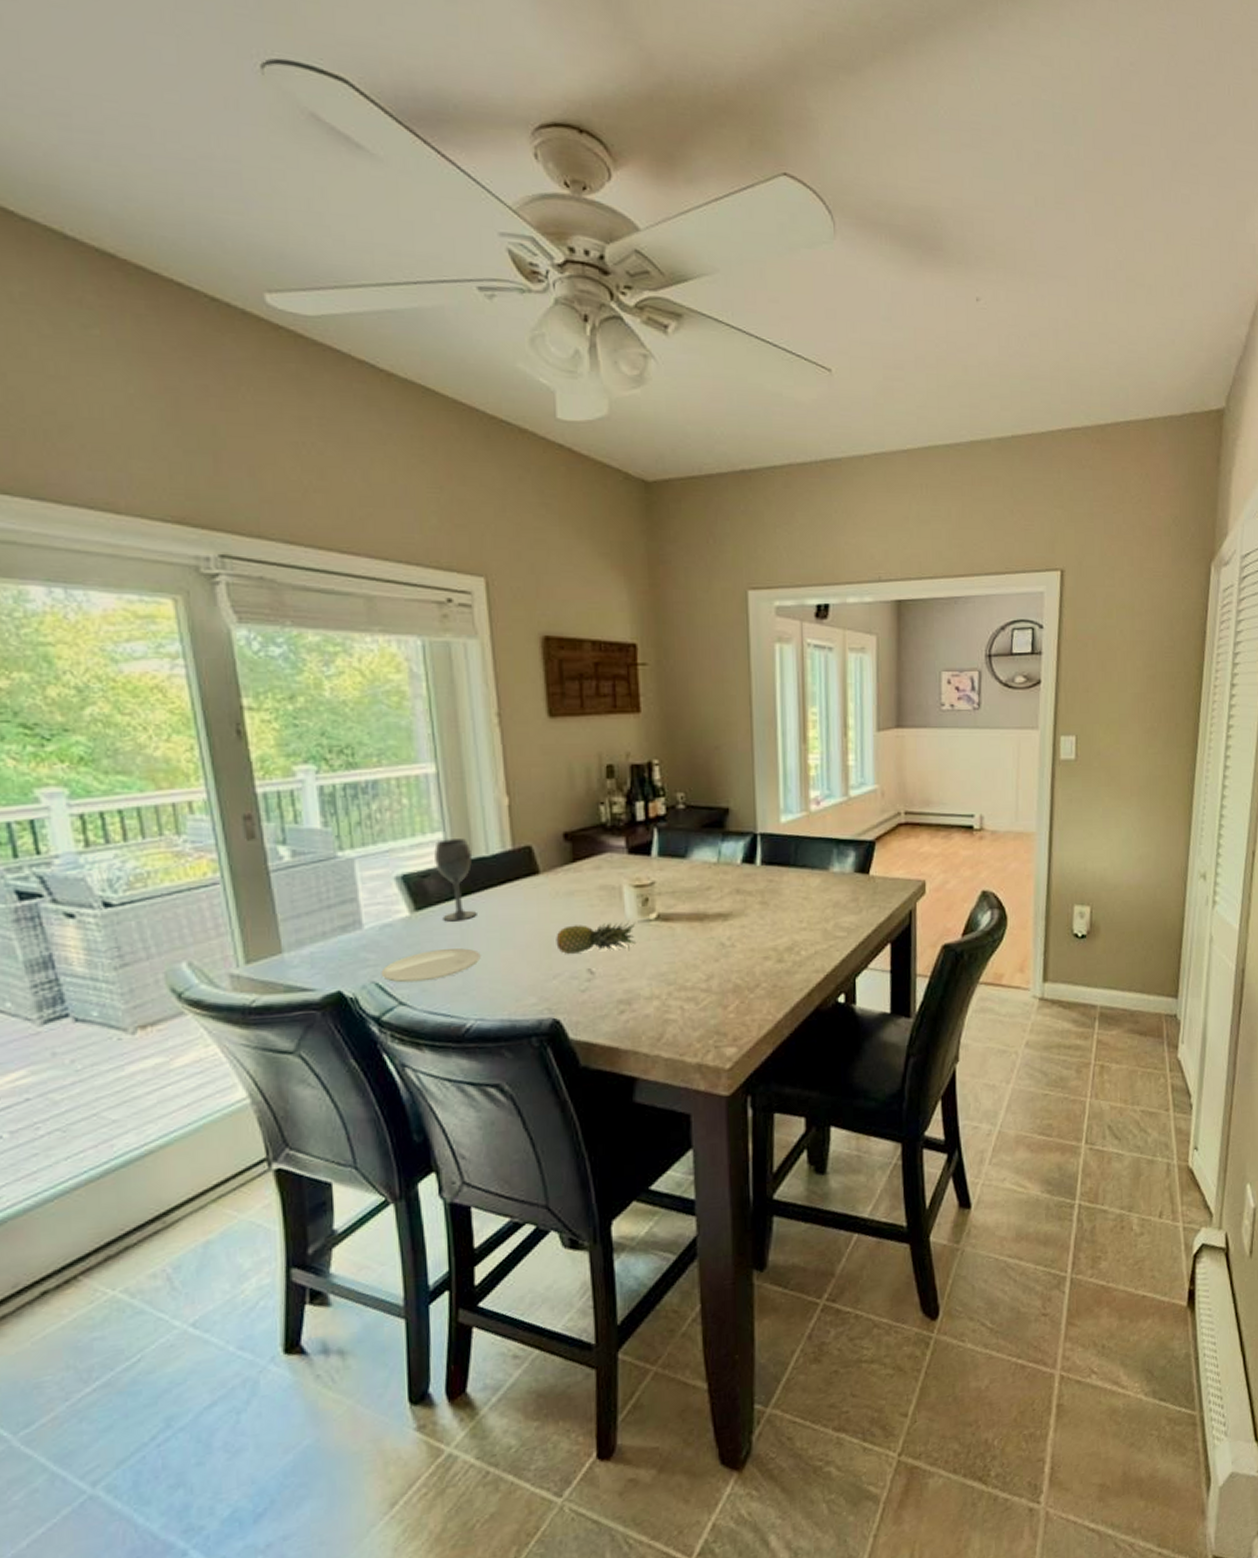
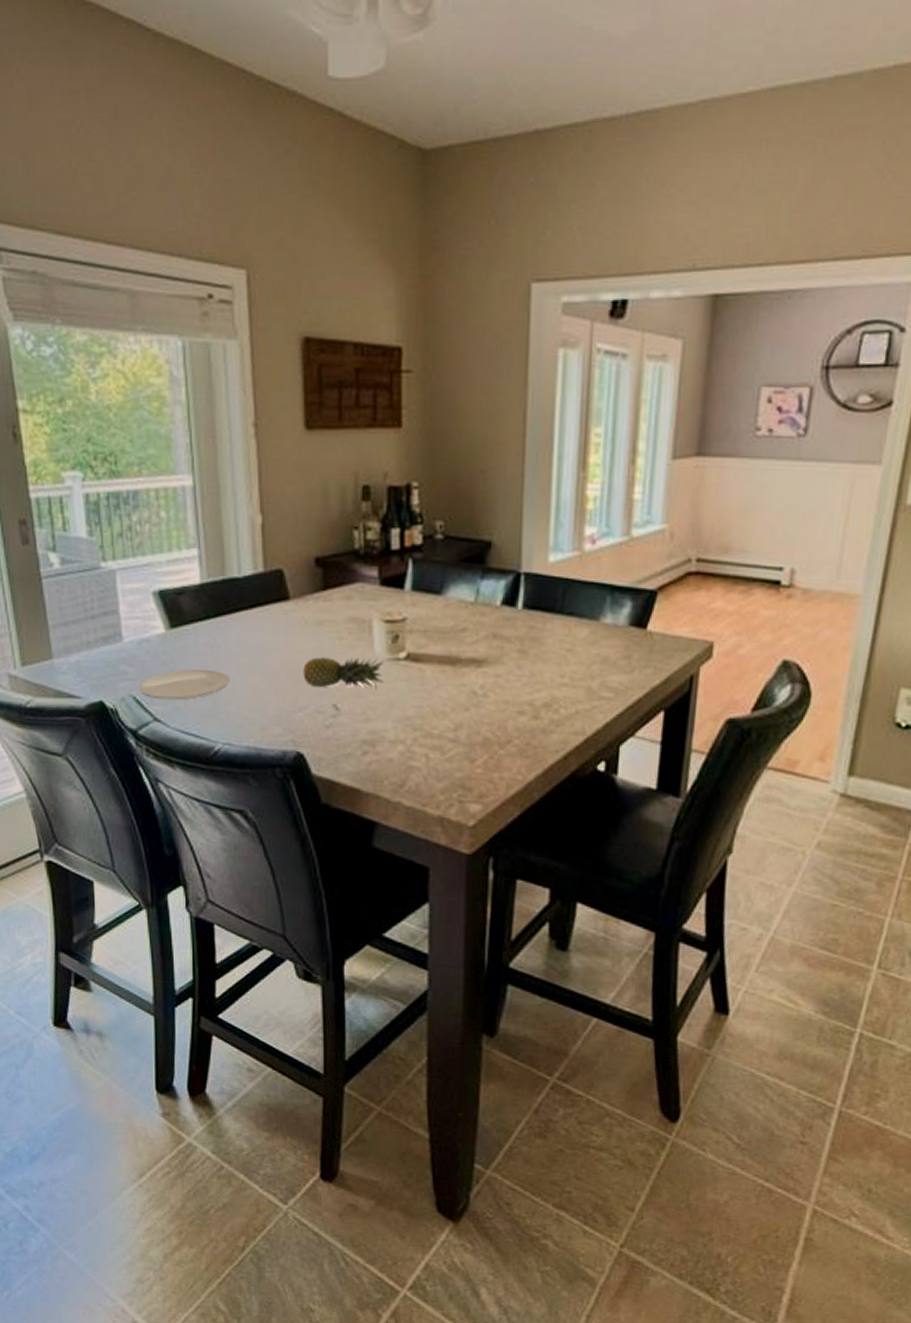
wine glass: present [434,838,477,922] -> none [189,556,228,642]

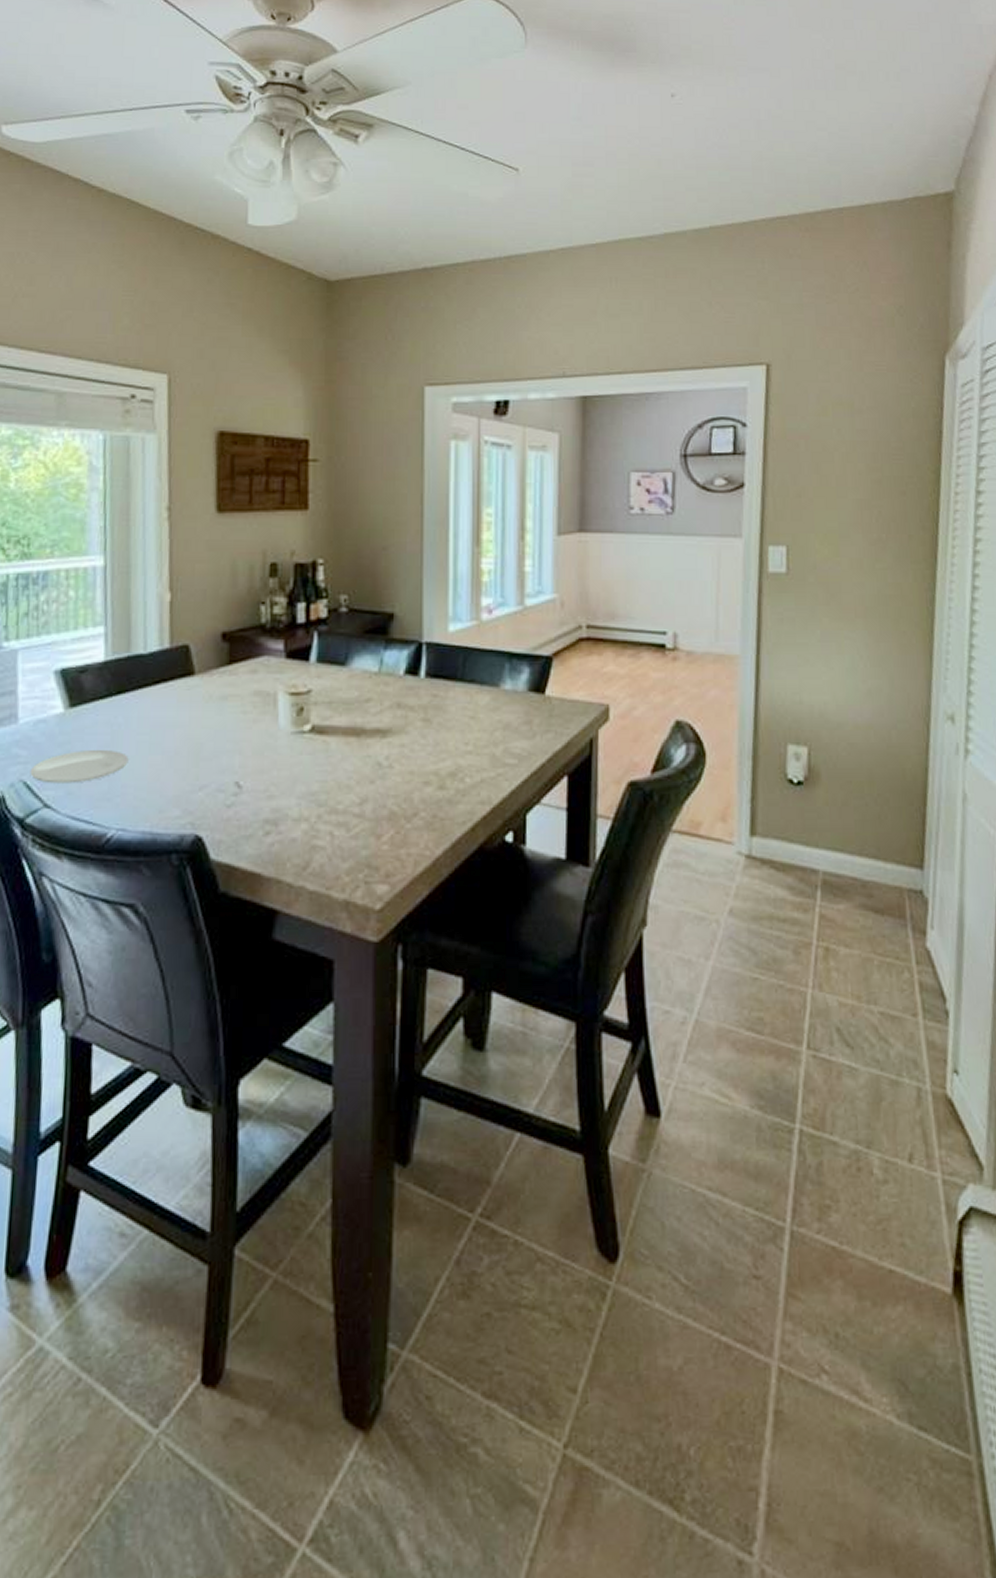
fruit: present [303,657,385,690] -> none [205,731,289,765]

